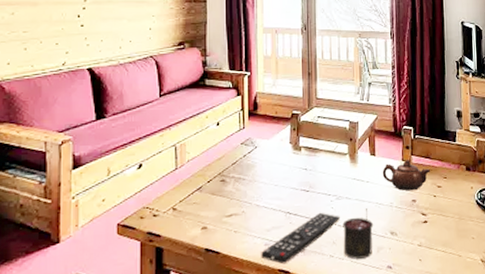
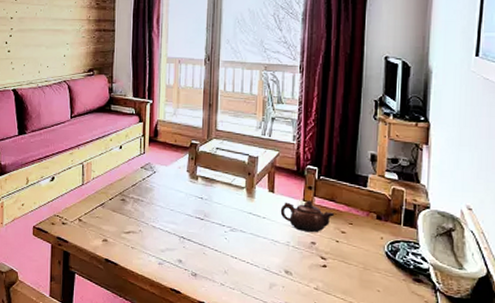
remote control: present [261,212,340,265] -> none [155,241,233,285]
candle: present [343,208,374,259] -> none [234,244,268,292]

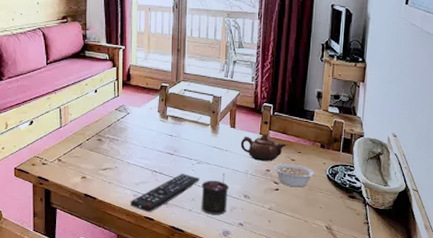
remote control: none [155,241,233,285] -> present [130,173,199,213]
candle: none [234,244,268,292] -> present [201,173,230,215]
legume: none [321,235,371,265] -> present [274,163,315,187]

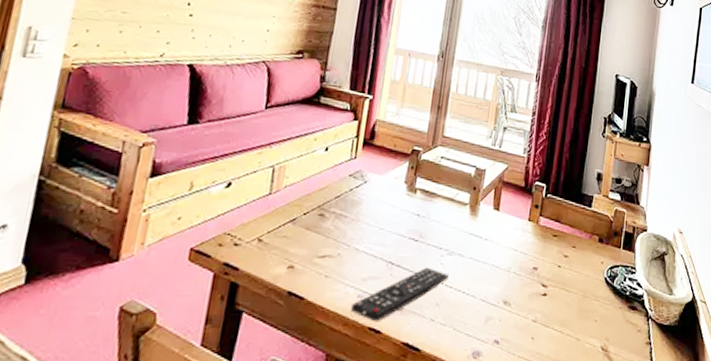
candle: present [201,173,230,215] -> none [446,270,486,328]
teapot: present [240,134,286,162] -> none [504,220,558,257]
legume: present [274,163,315,187] -> none [543,260,591,293]

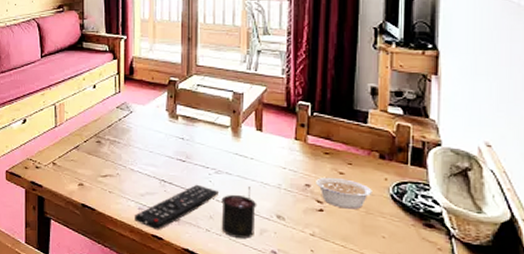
candle: none [446,270,486,328] -> present [221,187,257,238]
legume: none [543,260,591,293] -> present [316,177,374,209]

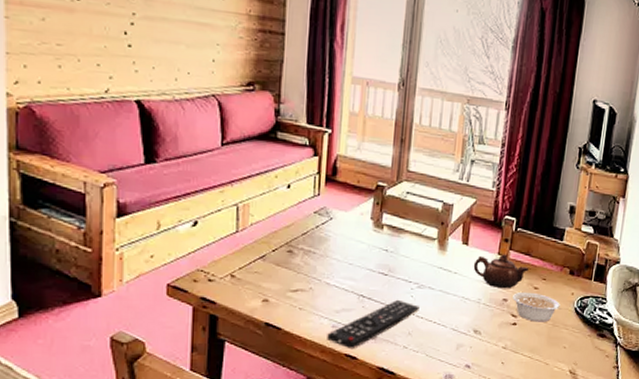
candle: present [221,187,257,238] -> none [419,302,457,354]
teapot: none [270,139,330,175] -> present [473,254,528,289]

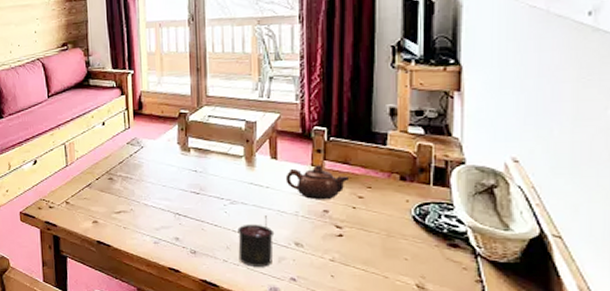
remote control: present [327,299,419,350] -> none [150,216,234,263]
candle: none [419,302,457,354] -> present [238,216,275,267]
legume: present [513,292,561,322] -> none [334,201,395,233]

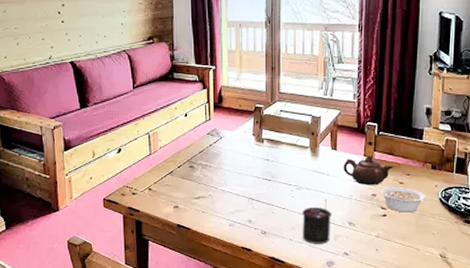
legume: none [334,201,395,233] -> present [381,187,427,213]

